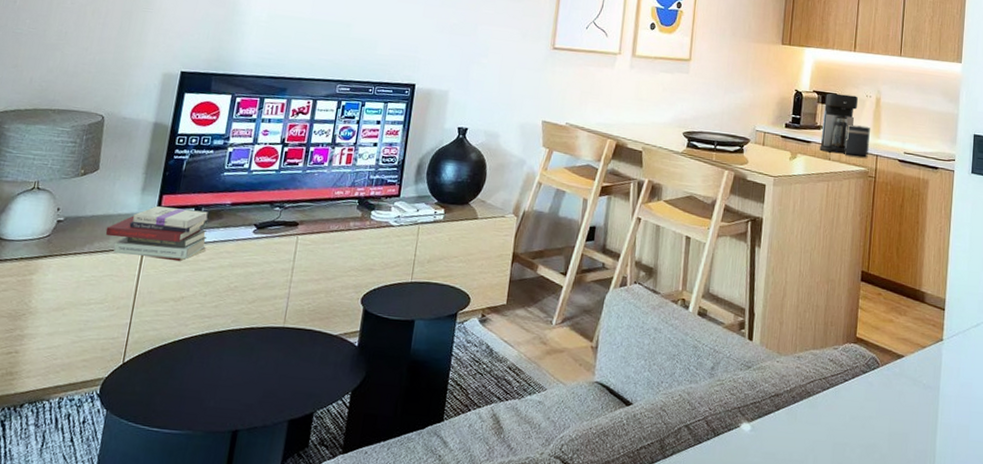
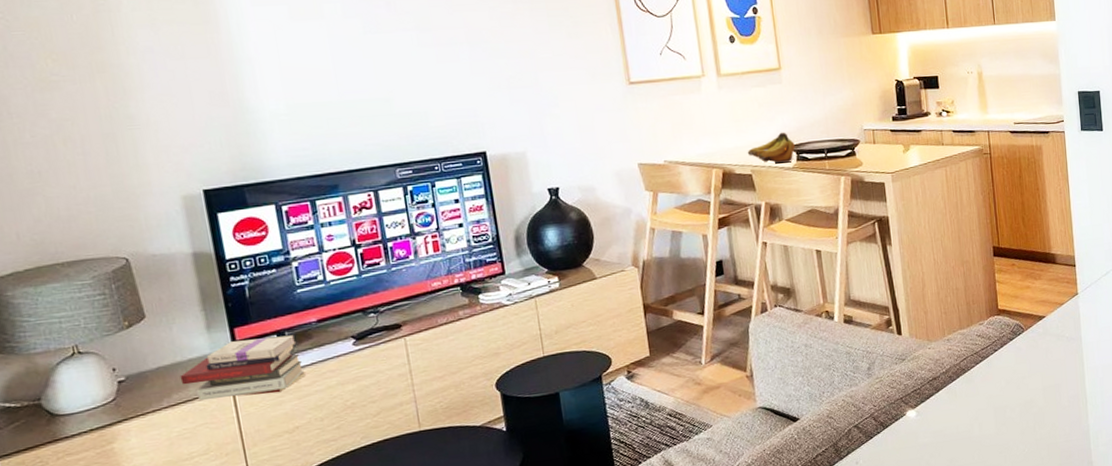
fruit: none [642,117,688,148] -> present [747,132,795,164]
coffee maker: present [820,93,858,154] -> none [927,74,961,139]
cylinder: present [845,124,870,159] -> none [954,103,980,139]

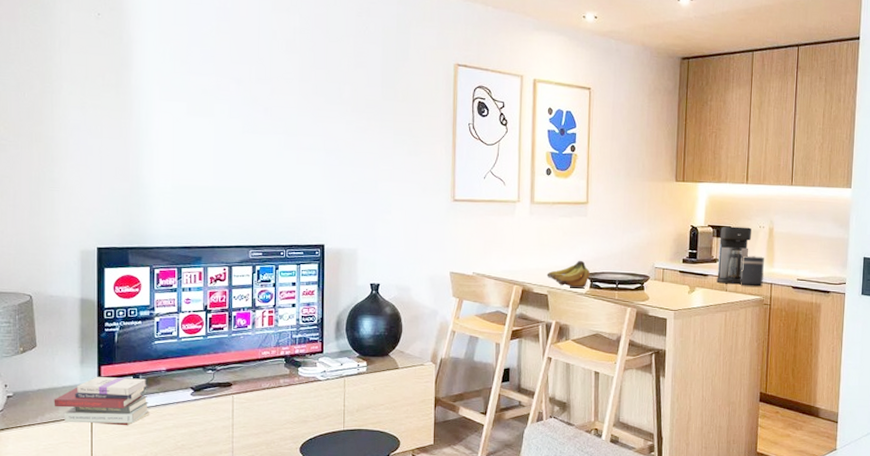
coffee maker: none [927,74,961,139] -> present [716,226,751,285]
cylinder: none [954,103,980,139] -> present [741,255,764,288]

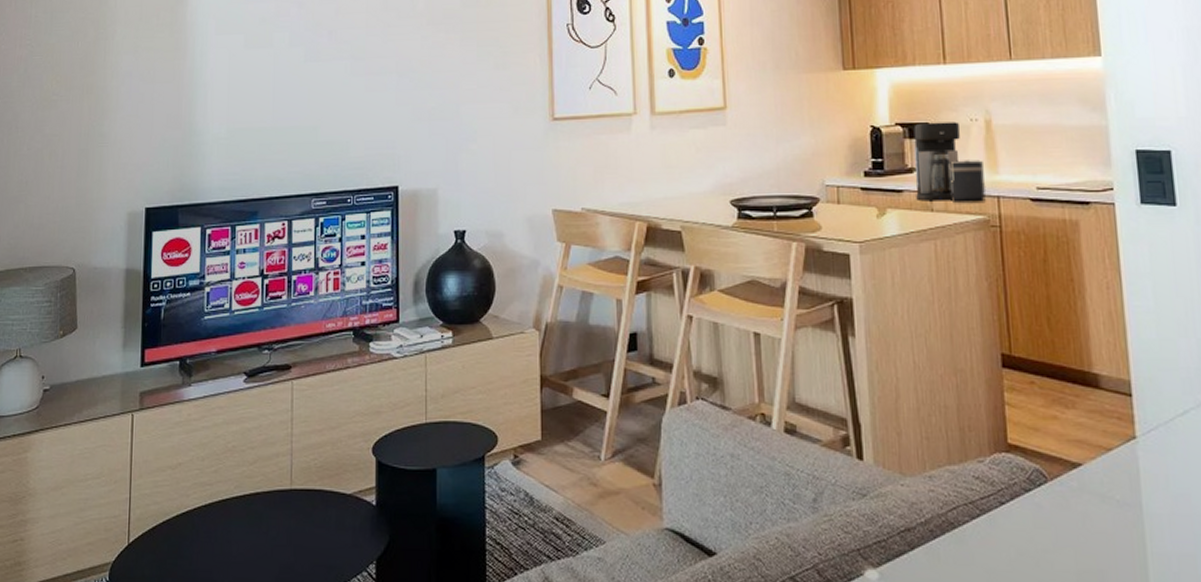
books: present [54,377,151,426] -> none [92,363,198,424]
fruit: present [546,260,590,289] -> none [678,182,736,221]

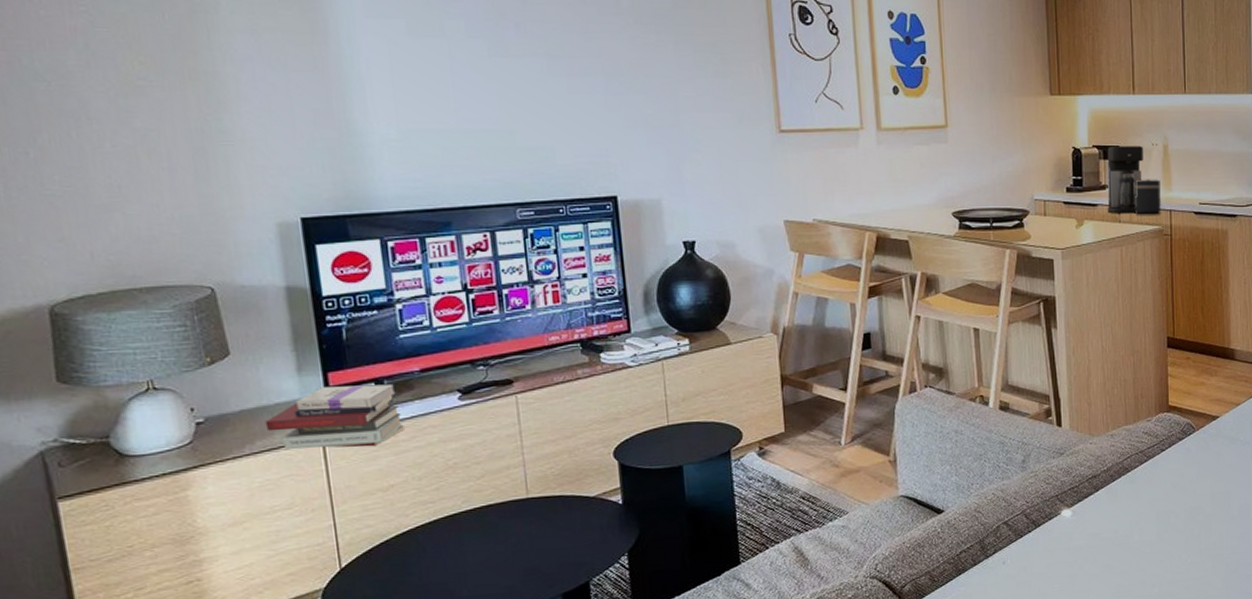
books: none [92,363,198,424] -> present [265,384,406,451]

